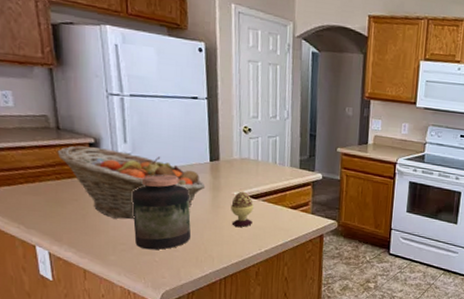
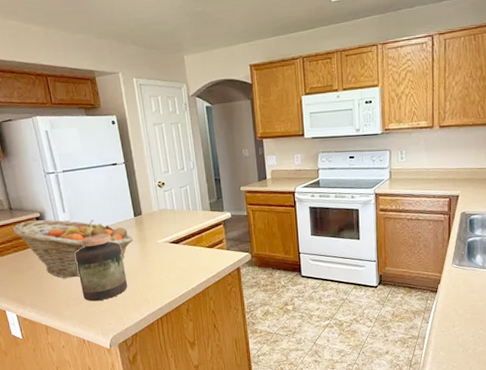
decorative egg: present [231,191,254,227] -> none [157,238,178,271]

